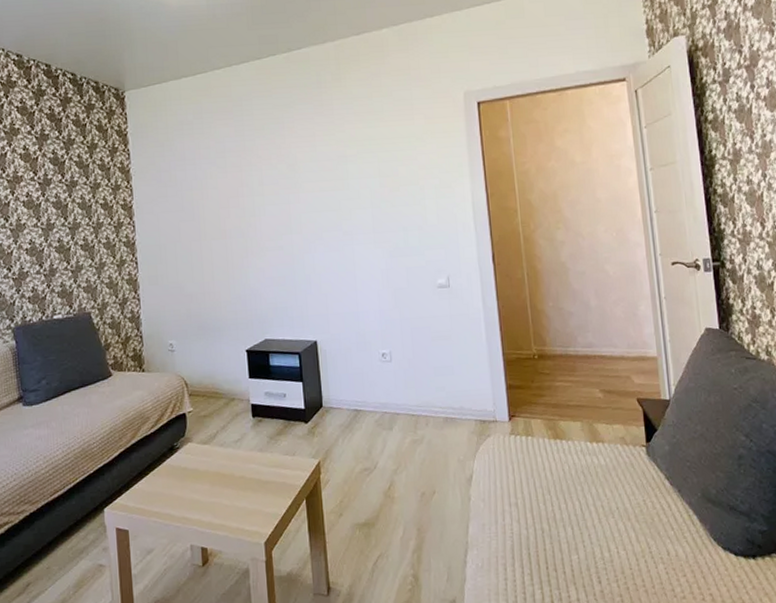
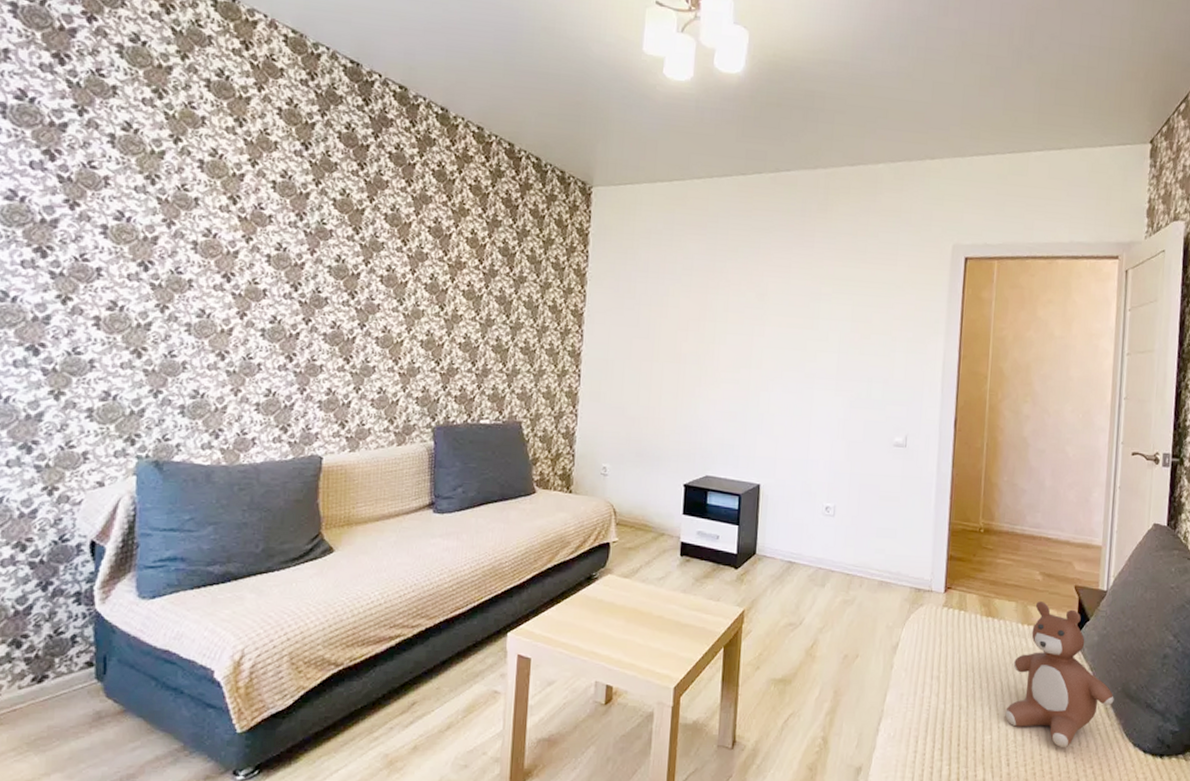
teddy bear: none [588,418,696,559] -> present [1005,601,1114,747]

